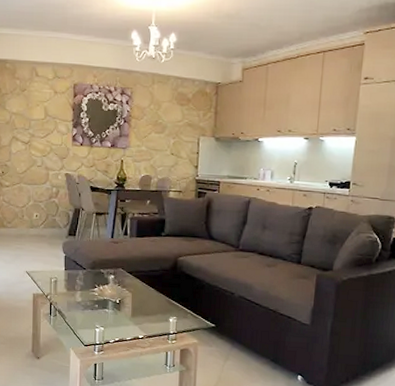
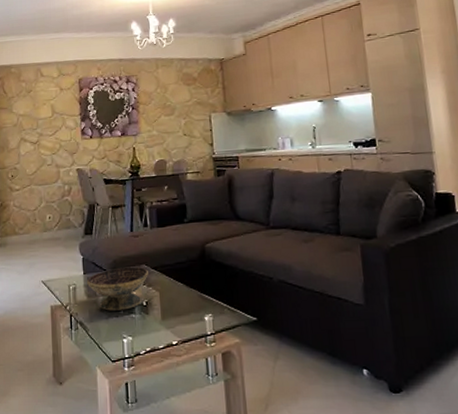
decorative bowl: none [68,268,124,305] -> present [87,266,148,311]

